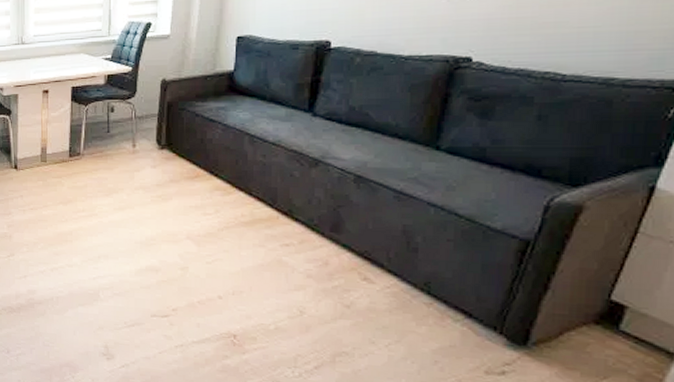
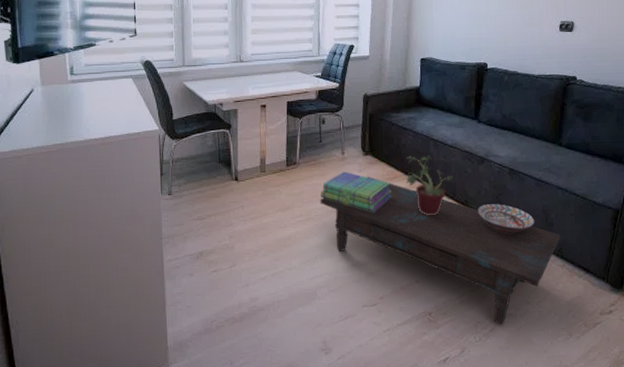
coffee table: none [105,173,428,364] -> present [320,176,560,325]
stack of books: none [107,166,192,215] -> present [321,171,392,213]
potted plant: none [208,153,275,225] -> present [404,155,454,216]
decorative bowl: none [306,216,390,256] -> present [478,203,535,234]

